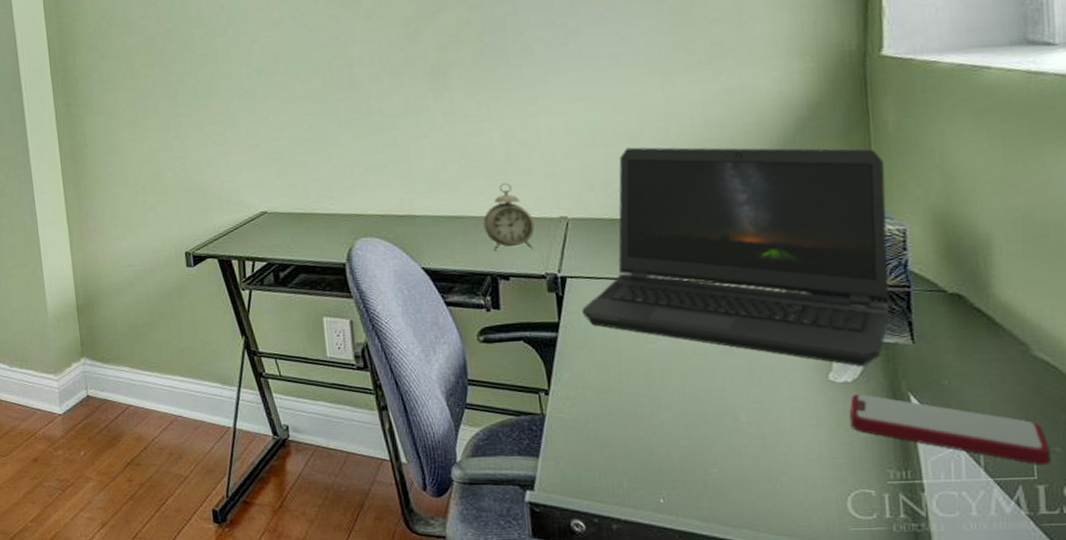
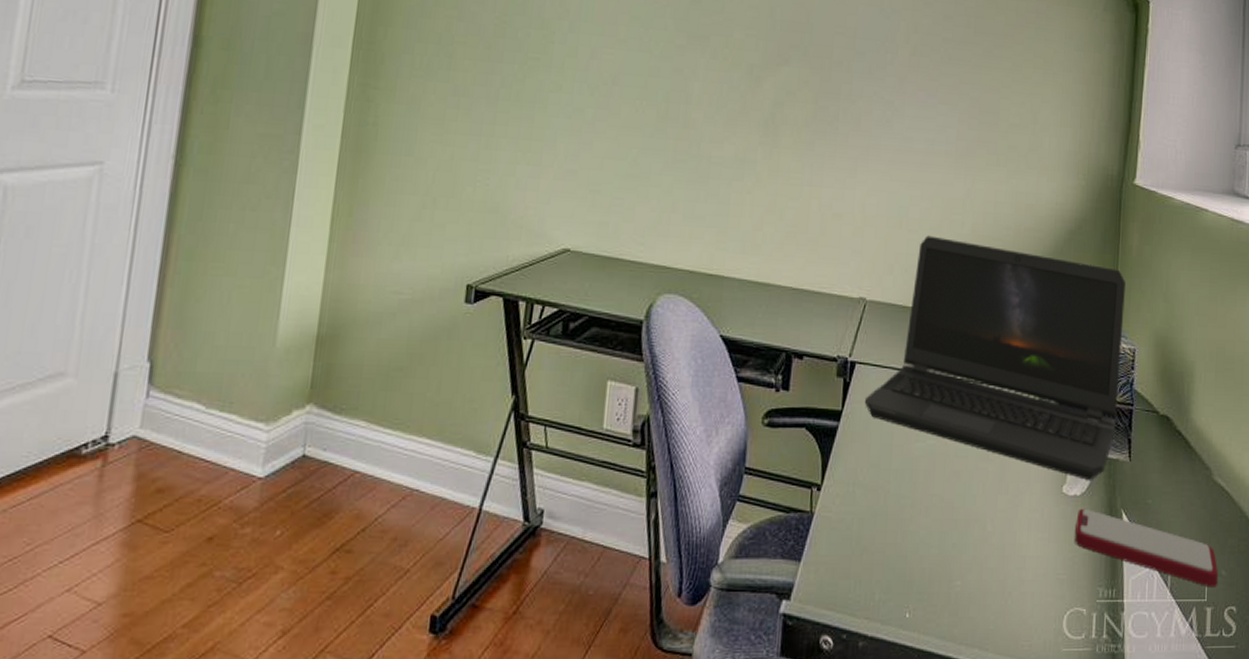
alarm clock: present [483,182,535,250] -> none [787,253,835,329]

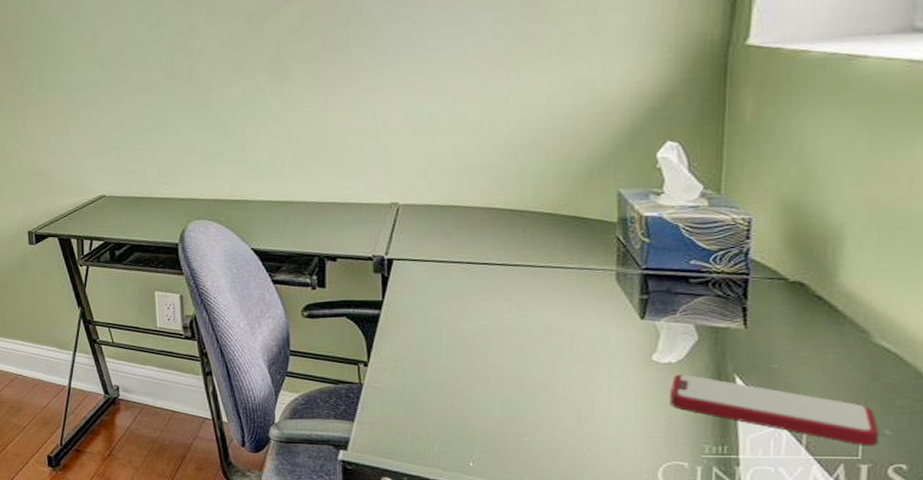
laptop computer: present [864,235,1125,481] -> none [406,136,735,349]

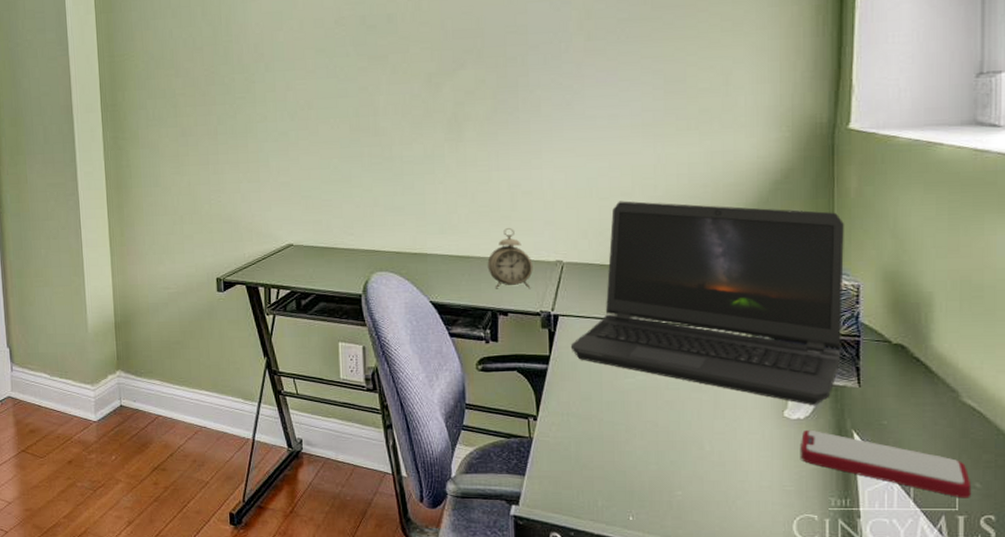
alarm clock: none [314,170,365,234] -> present [487,227,533,290]
laptop computer: none [406,136,735,349] -> present [570,200,844,406]

